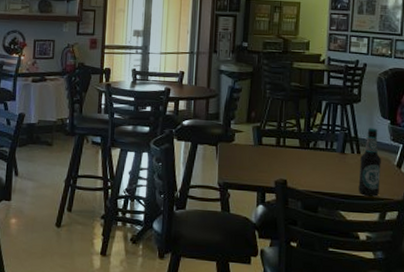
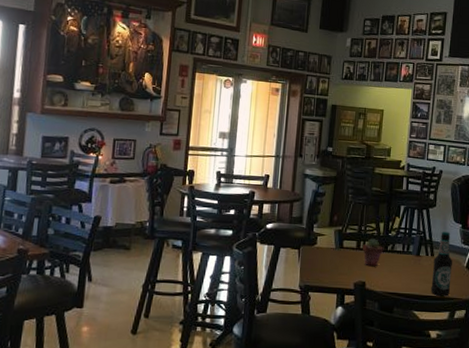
potted succulent: none [283,135,305,165] -> present [363,238,383,267]

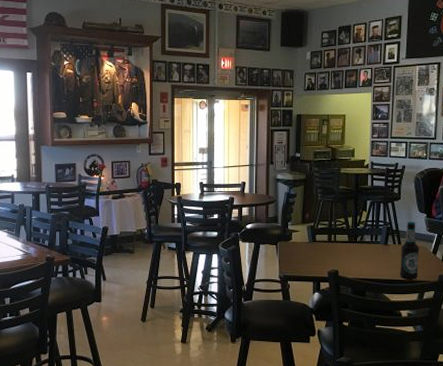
potted succulent: present [363,238,383,267] -> none [334,232,353,257]

